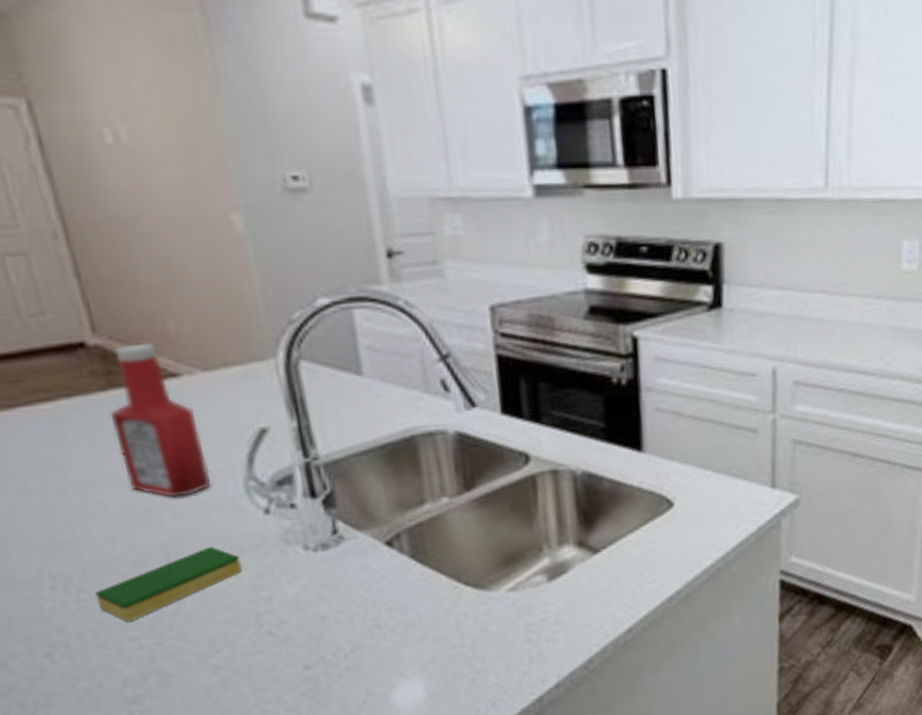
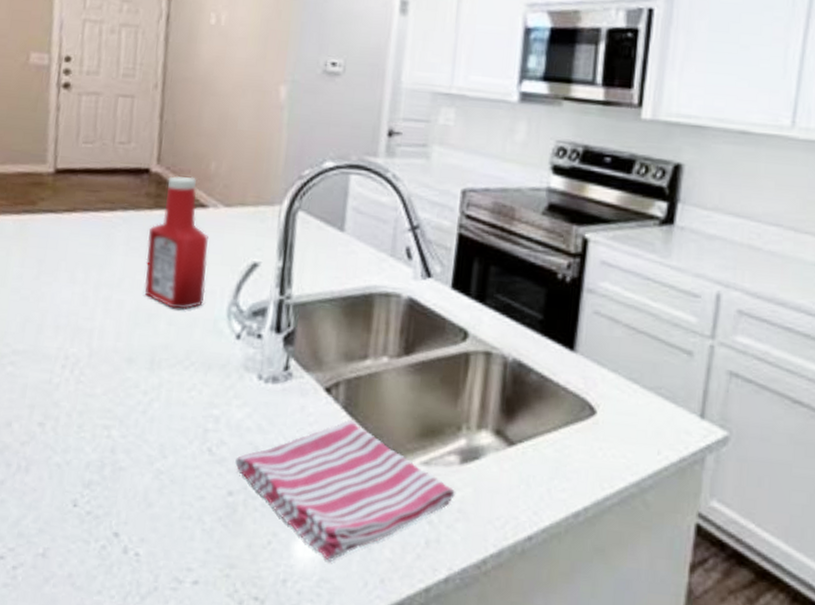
dish sponge: present [95,546,242,622] -> none [90,357,206,411]
dish towel: none [303,566,549,701] -> present [235,419,455,561]

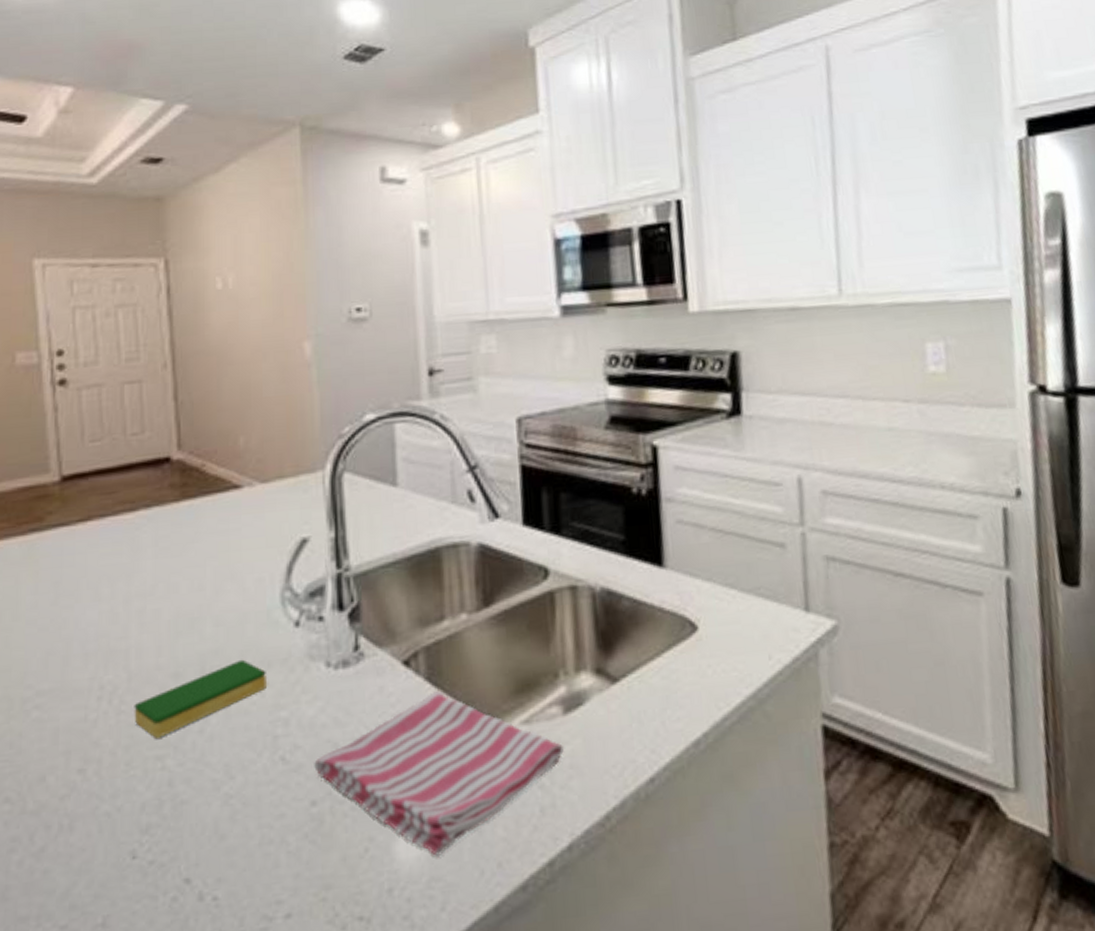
dish sponge: none [90,357,206,411] -> present [134,659,266,738]
ketchup bottle: present [144,176,210,310] -> none [178,457,253,607]

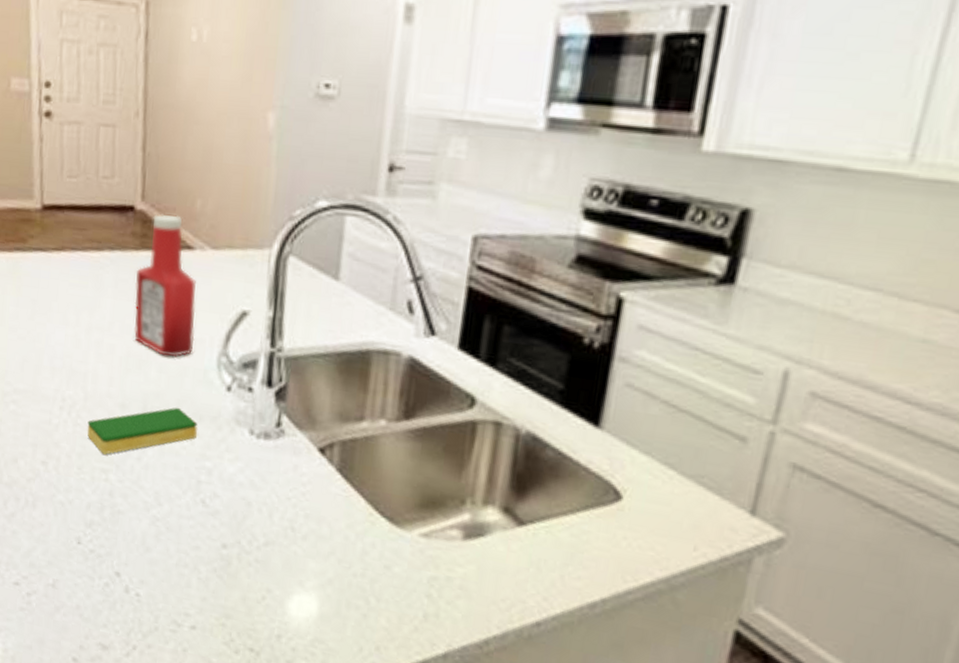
ketchup bottle: none [178,457,253,607] -> present [134,214,197,358]
dish towel: present [314,690,564,856] -> none [228,483,457,623]

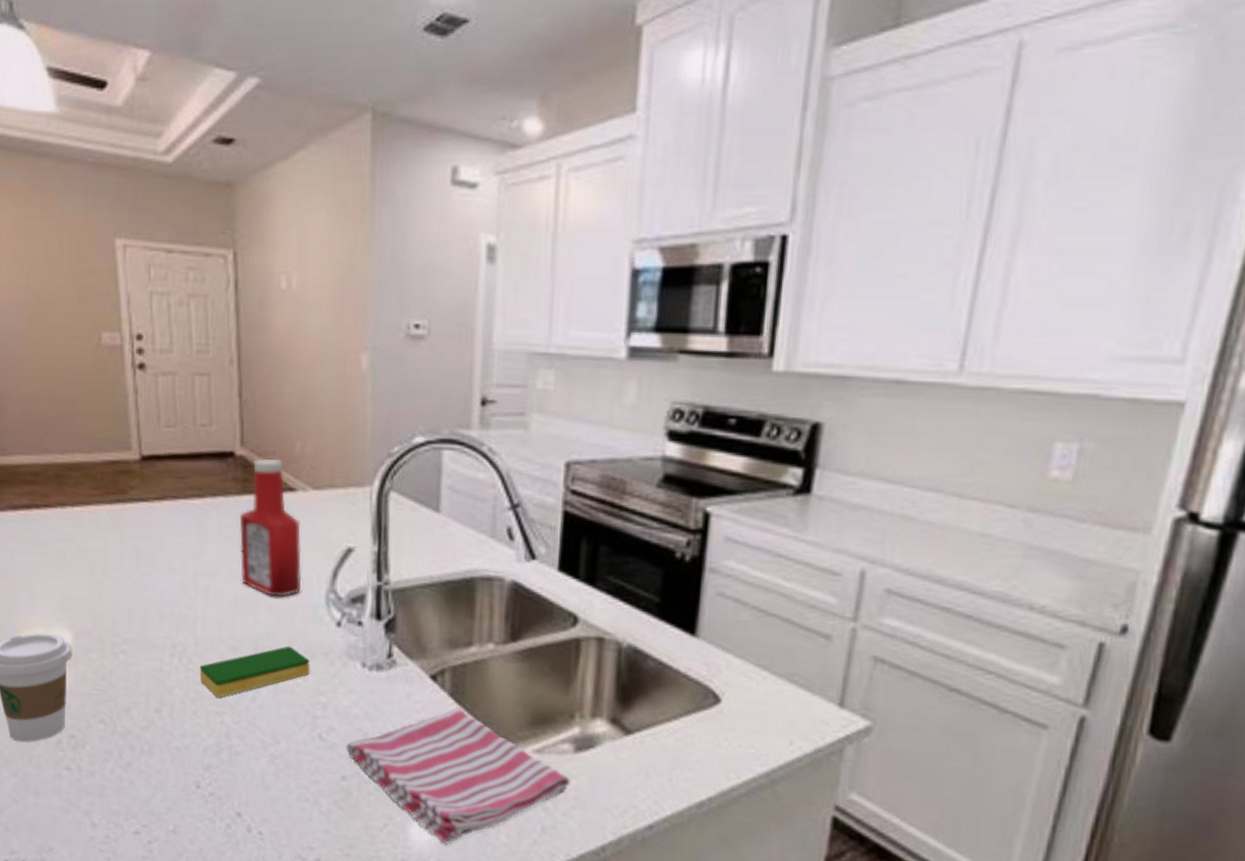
dish towel: none [228,483,457,623] -> present [346,707,570,844]

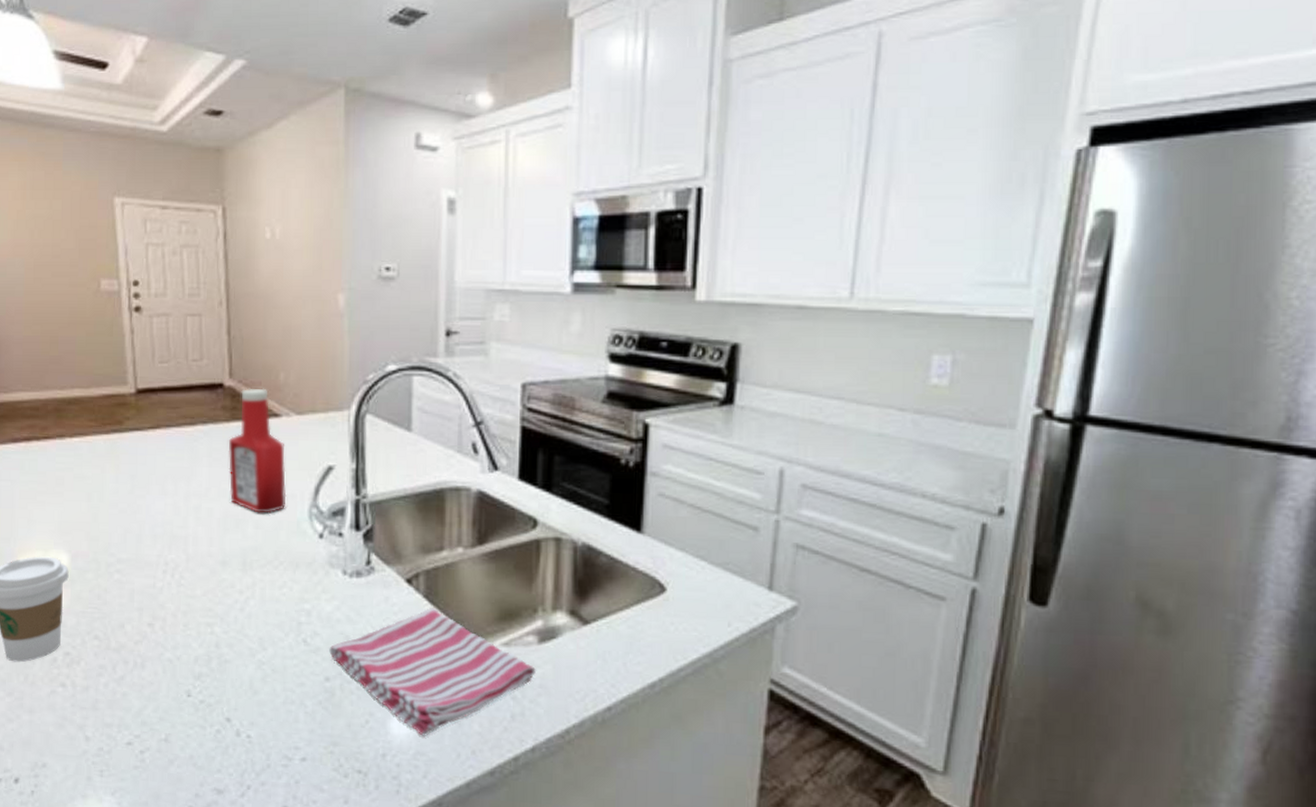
dish sponge: present [199,645,310,698] -> none [190,558,294,609]

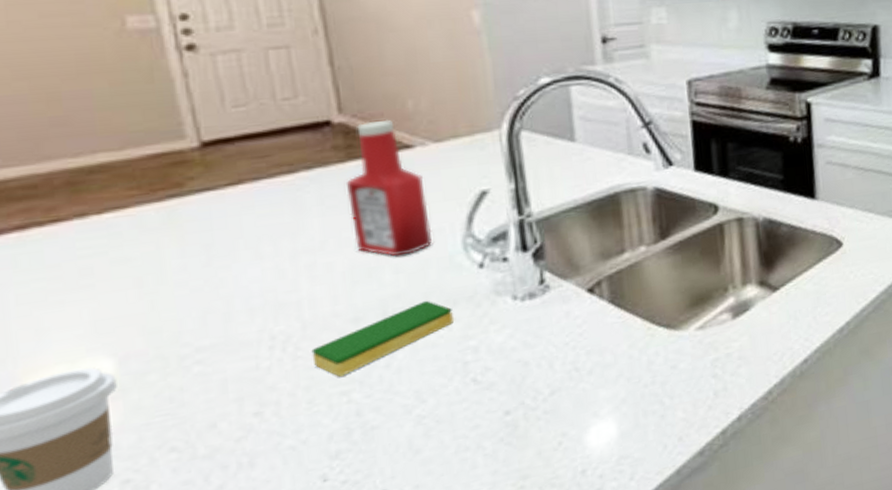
dish sponge: none [190,558,294,609] -> present [311,300,453,377]
dish towel: present [329,607,536,736] -> none [505,310,733,440]

